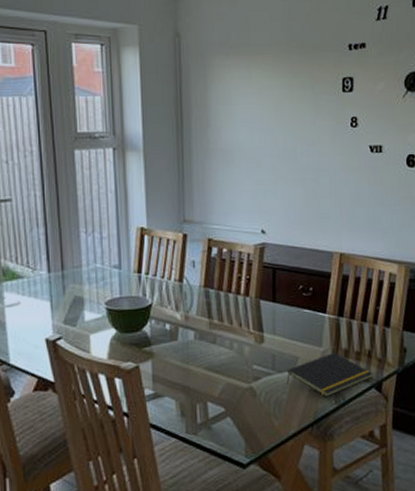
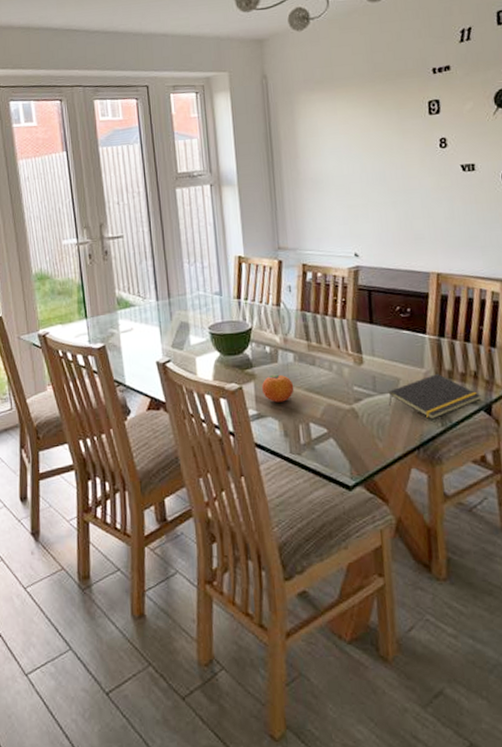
fruit: none [160,352,193,382] -> present [262,374,294,403]

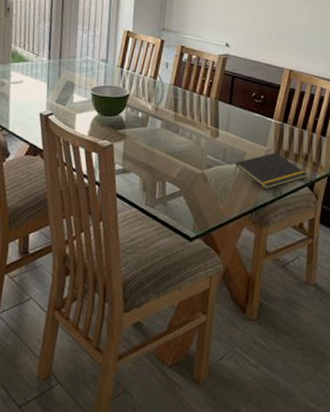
fruit: present [262,374,294,403] -> none [130,137,158,161]

